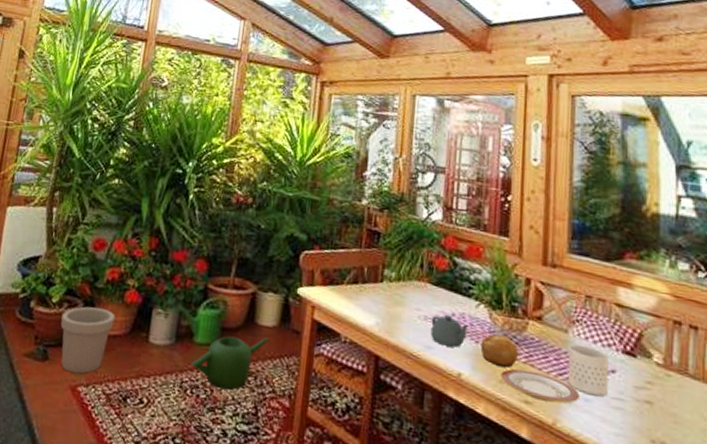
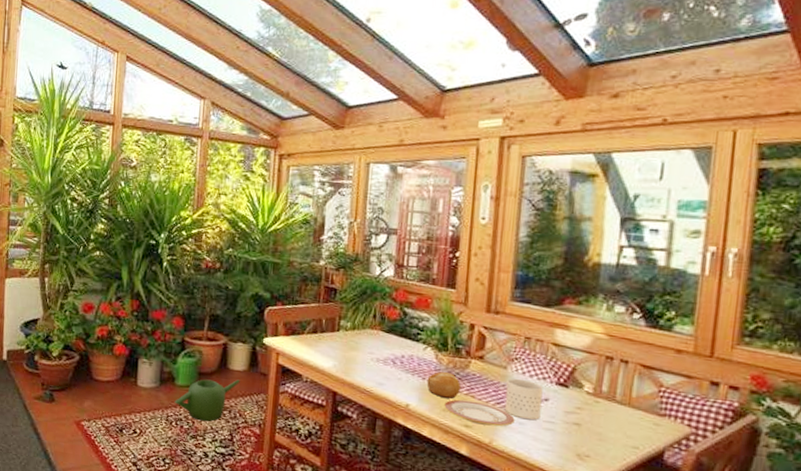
flower pot: present [60,306,115,374] -> none [62,358,107,412]
teapot: present [430,314,469,348] -> none [382,356,417,384]

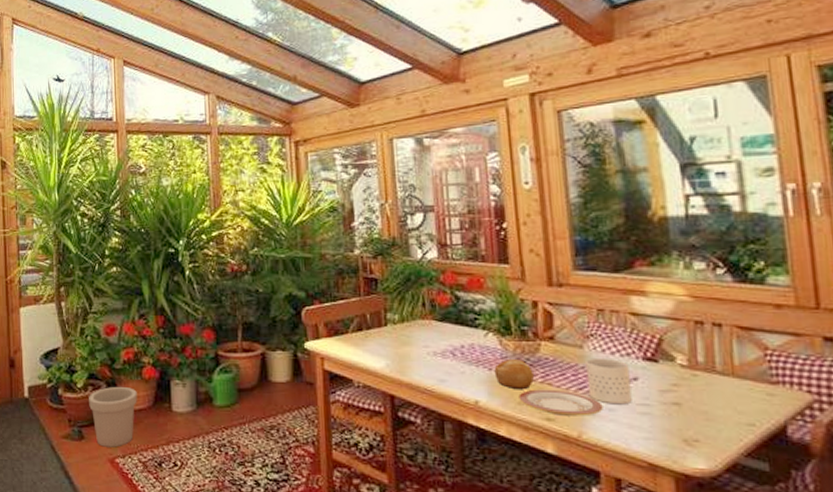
flower pot: none [62,358,107,412] -> present [89,386,137,447]
watering can: present [174,379,240,422] -> none [215,392,285,445]

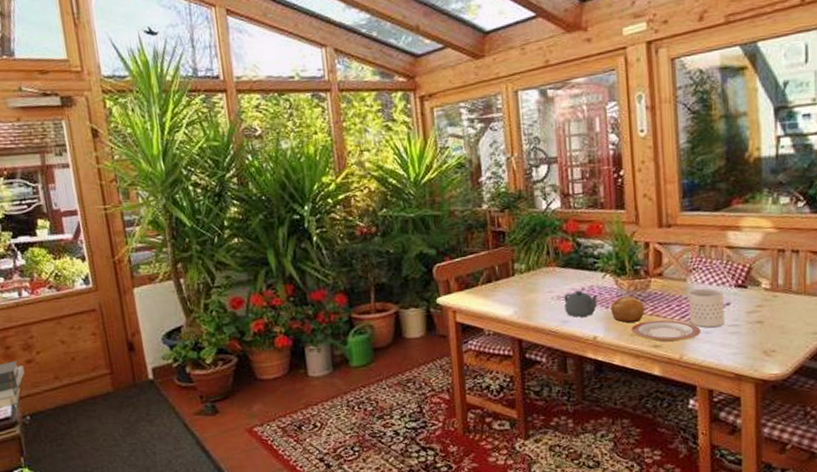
flower pot: present [89,386,137,447] -> none [219,357,272,418]
teapot: none [441,347,480,377] -> present [564,290,599,317]

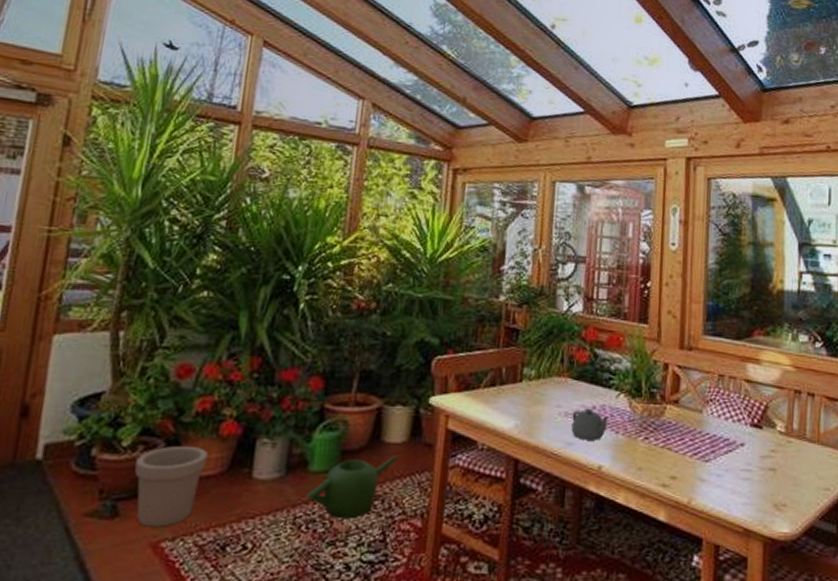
flower pot: none [219,357,272,418] -> present [134,445,208,527]
watering can: none [352,347,419,399] -> present [305,455,398,520]
bread roll: present [610,296,644,323] -> none [620,422,656,455]
plate: present [631,319,701,342] -> none [640,454,713,482]
mug: present [688,288,725,328] -> none [701,422,739,470]

